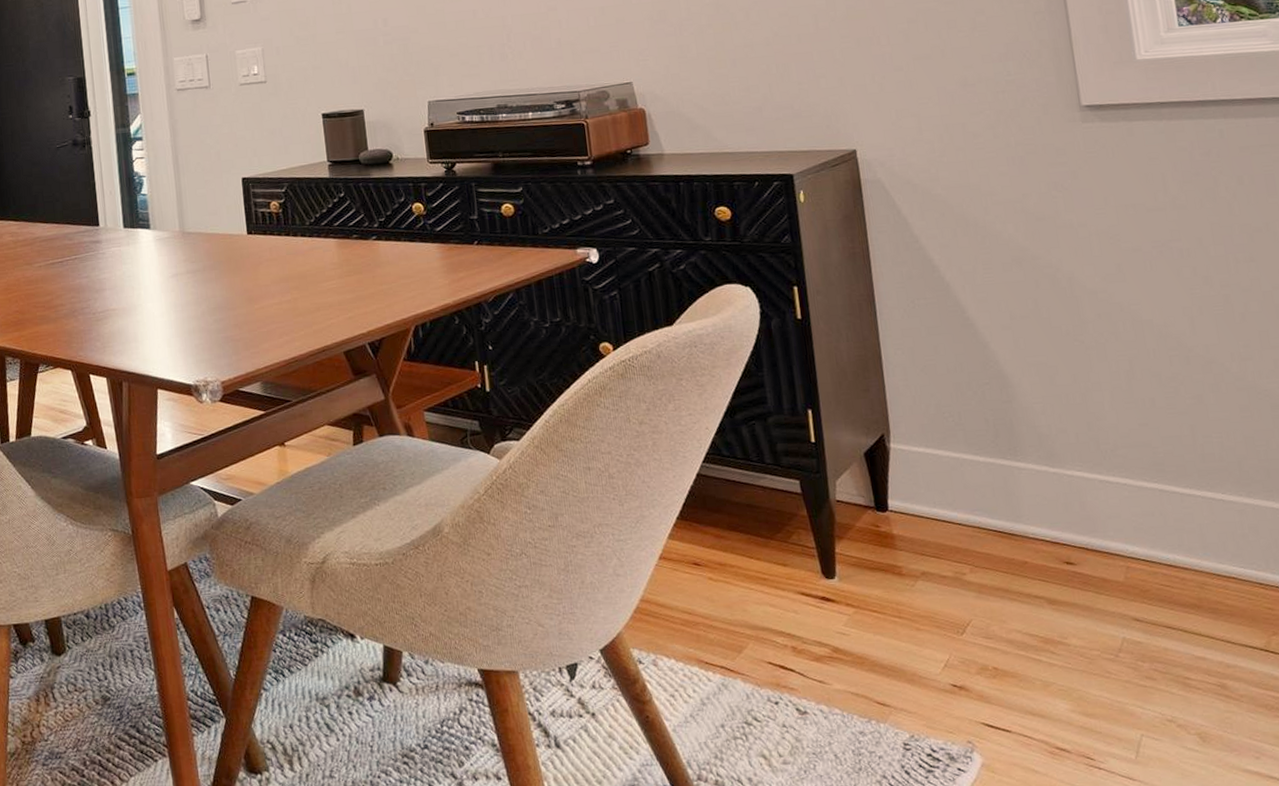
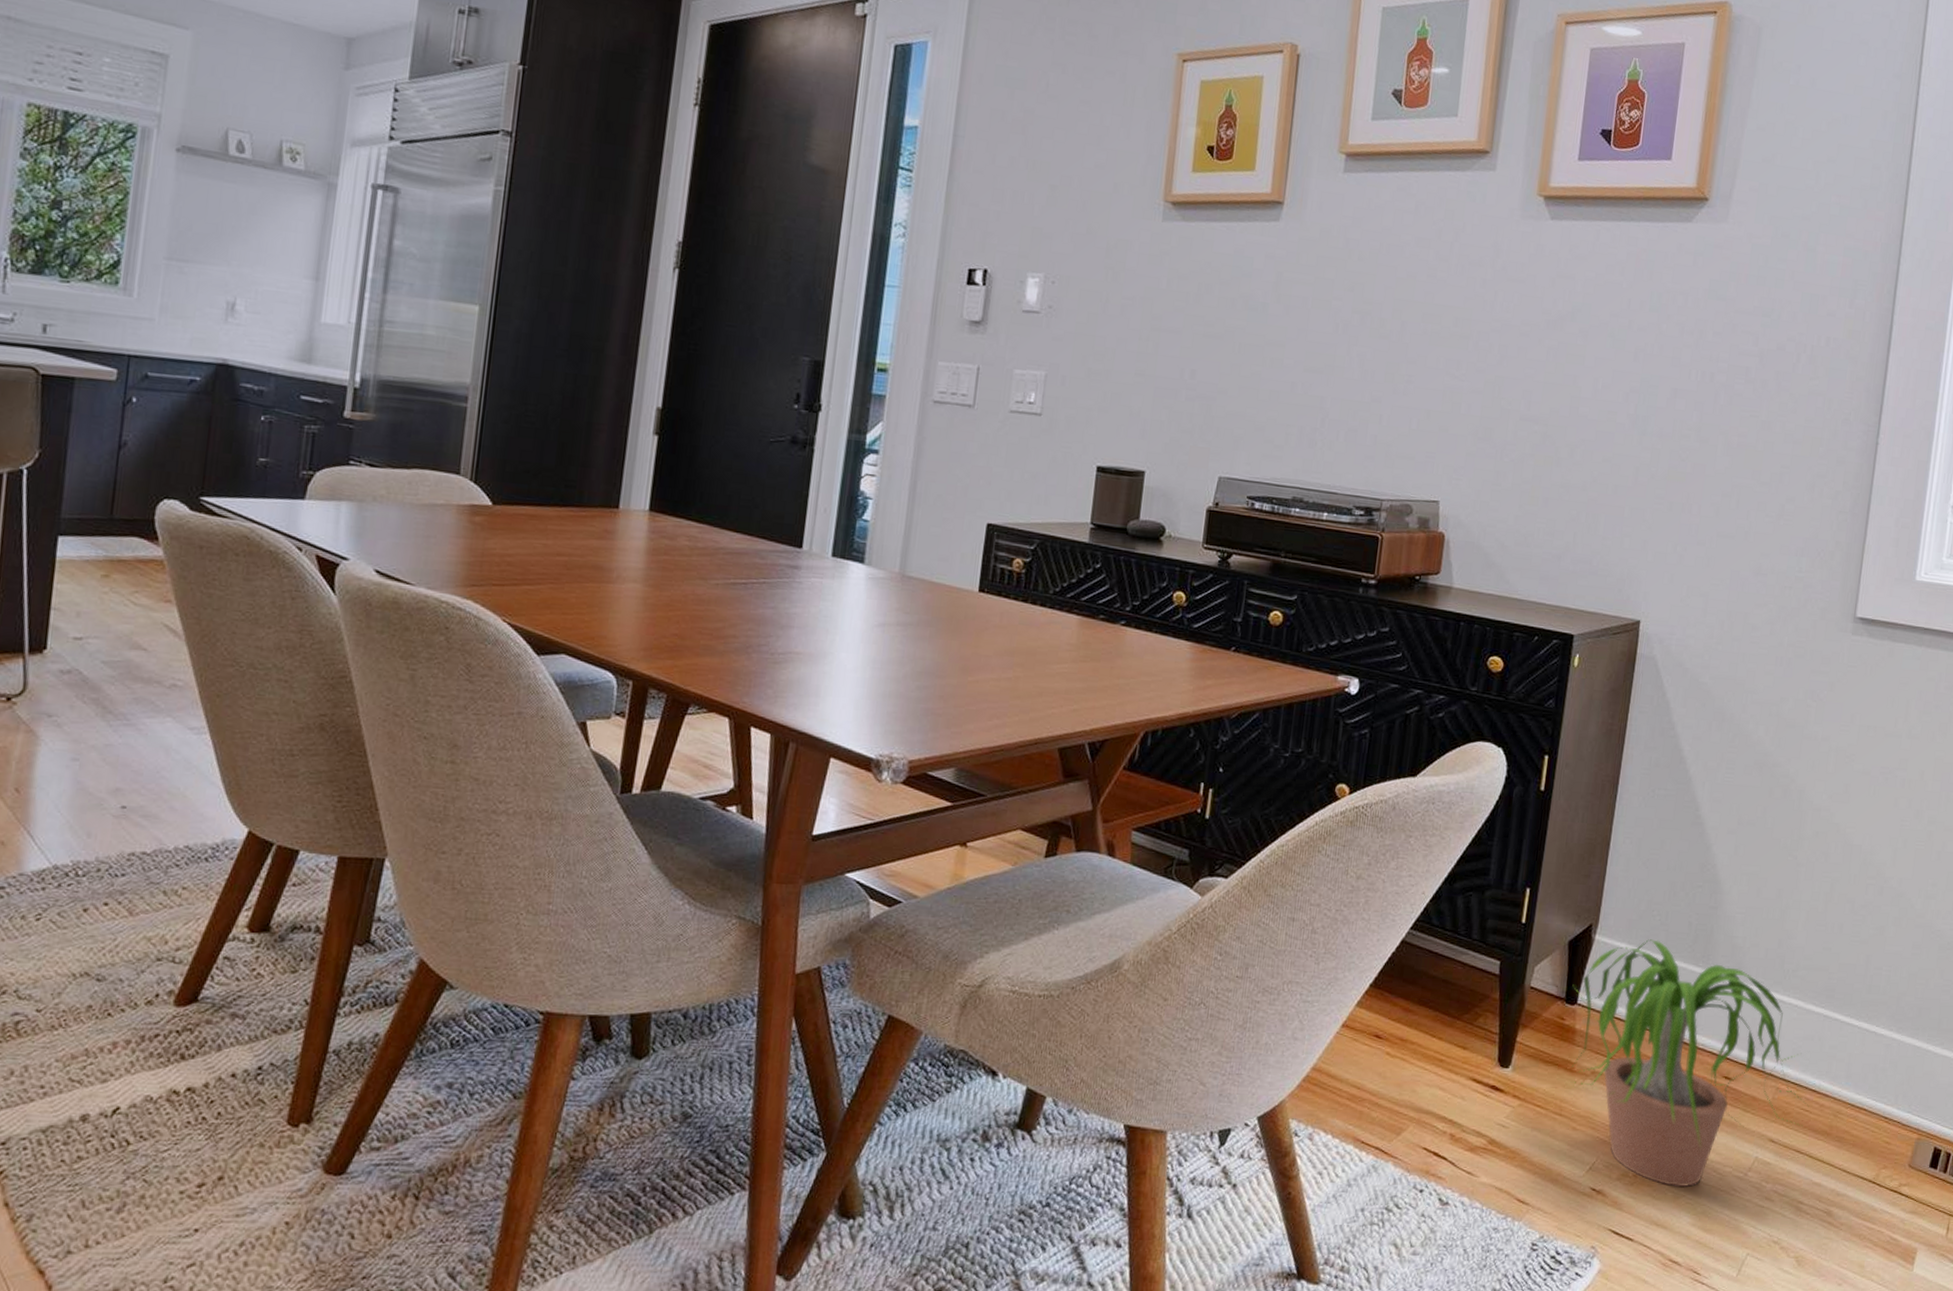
potted plant: none [882,440,1169,675] -> present [1571,939,1809,1188]

